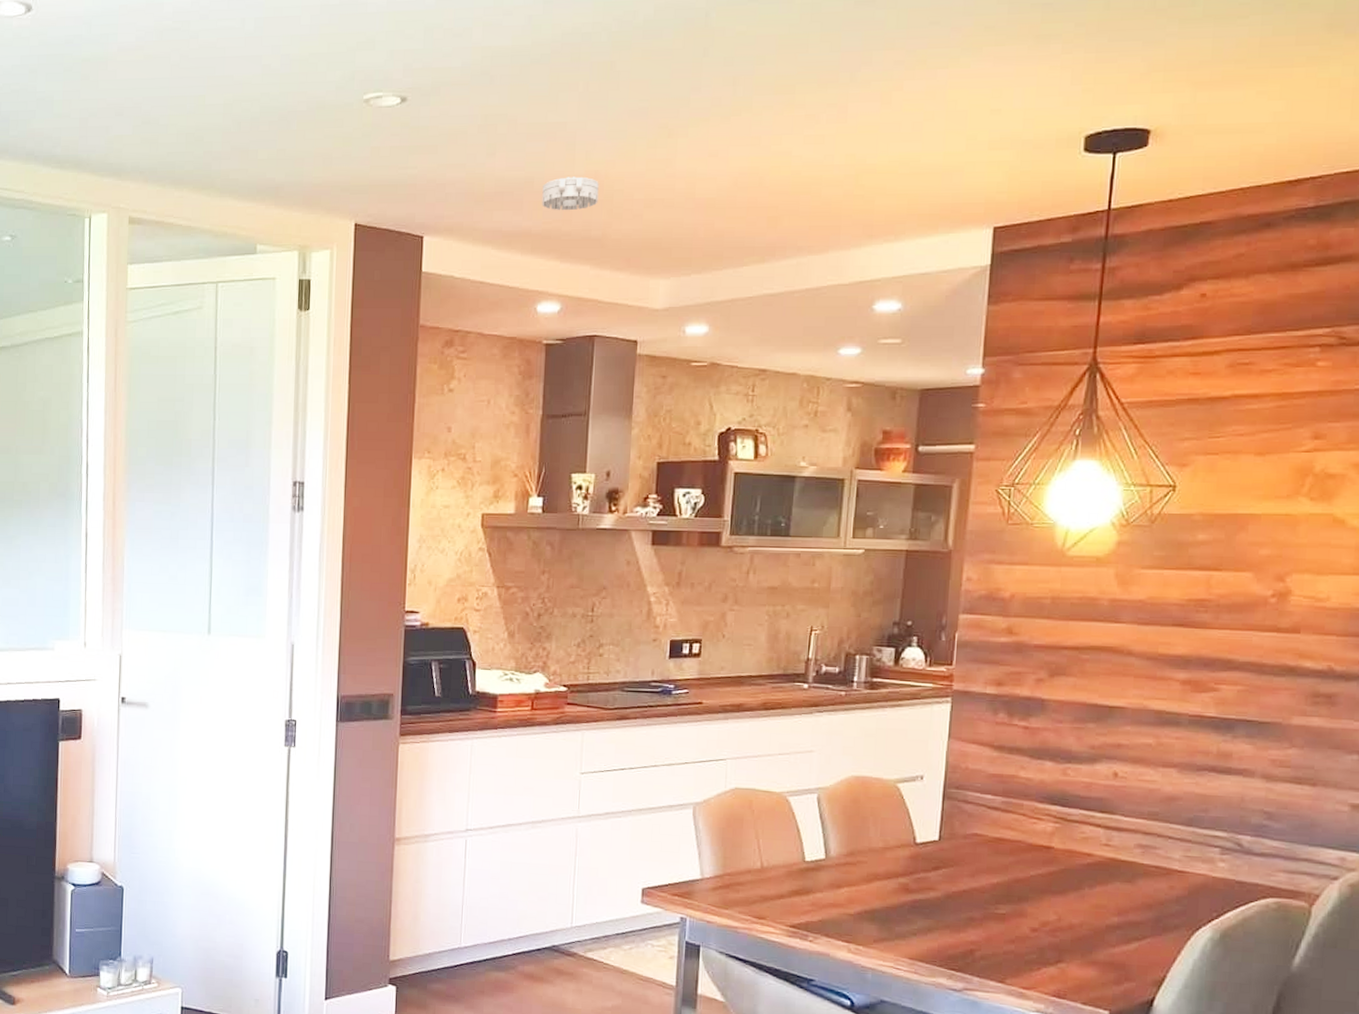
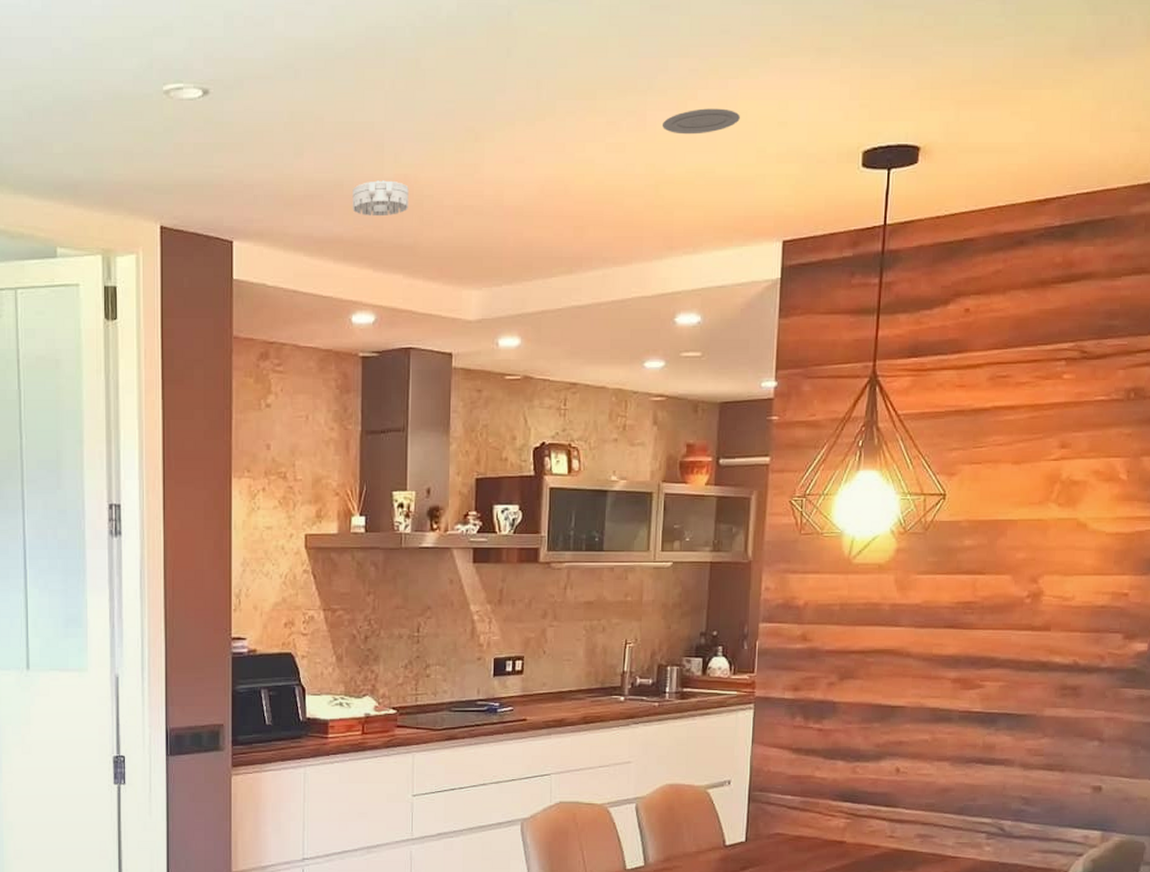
recessed light: none [865,98,949,125] -> present [663,108,740,135]

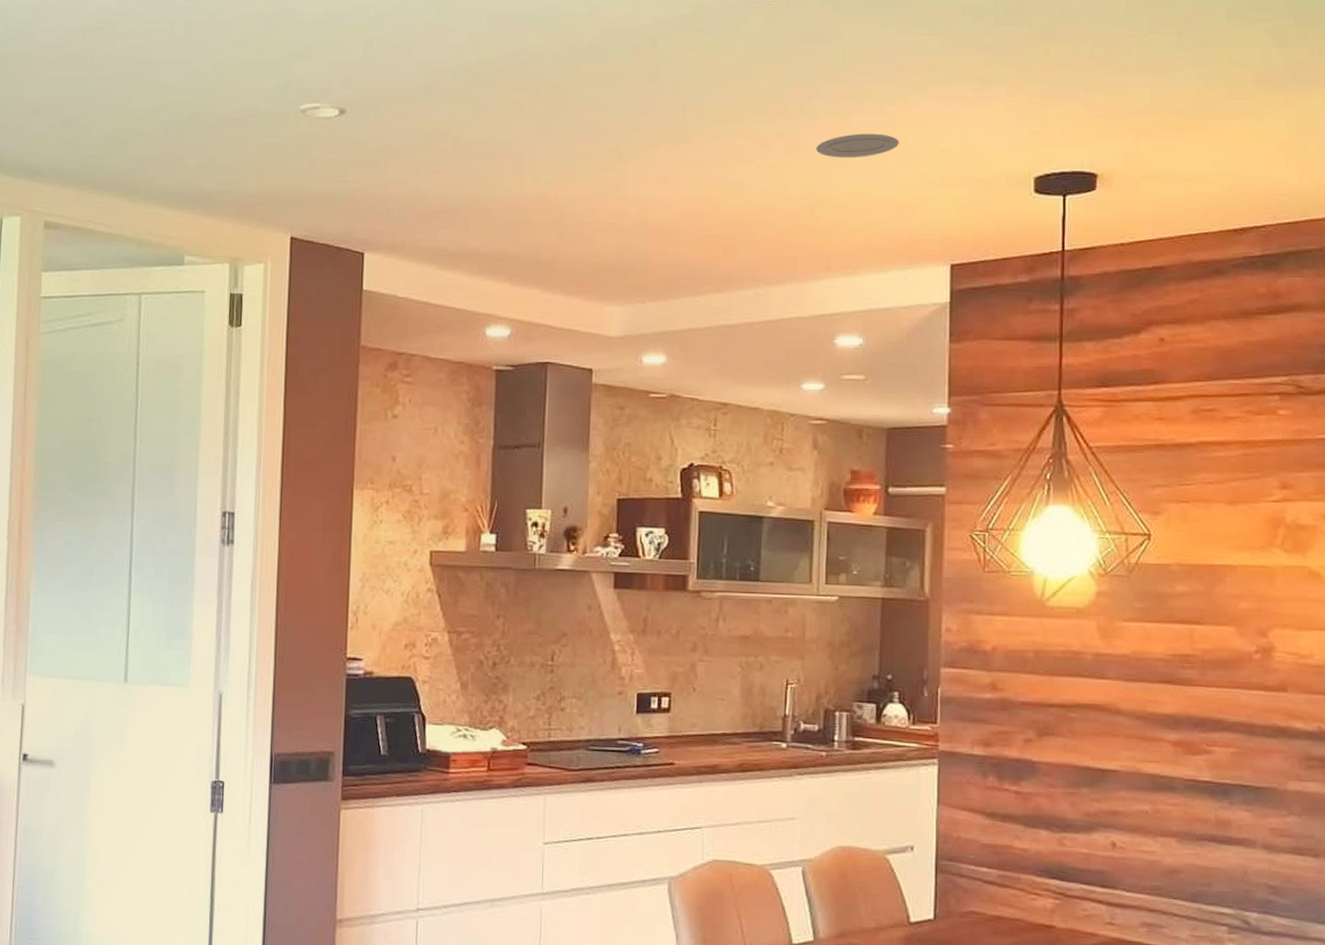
smoke detector: present [352,180,409,217] -> none [489,197,548,232]

